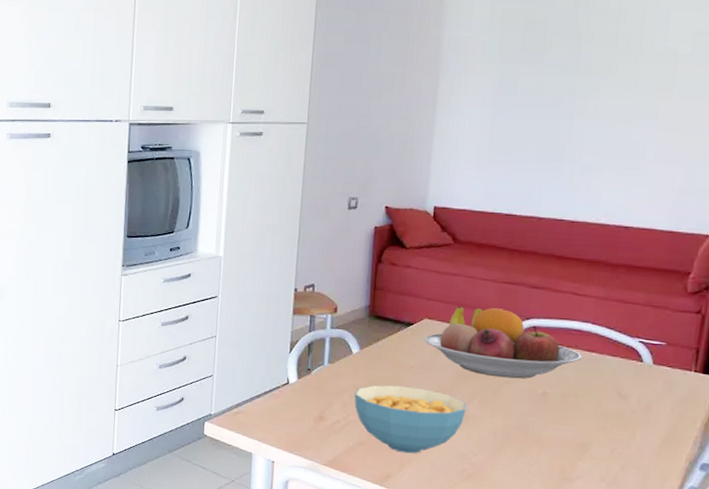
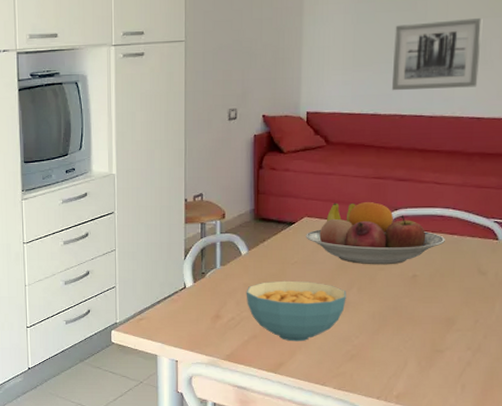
wall art: none [529,119,637,194] -> present [391,17,483,91]

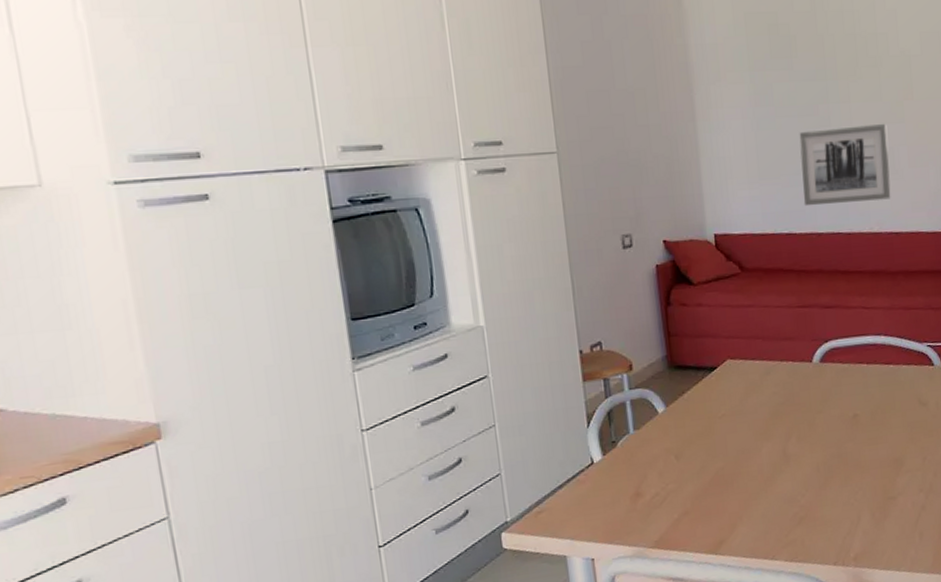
cereal bowl: present [246,280,347,342] -> none [669,436,786,512]
fruit bowl: present [306,202,445,265] -> none [731,335,882,409]

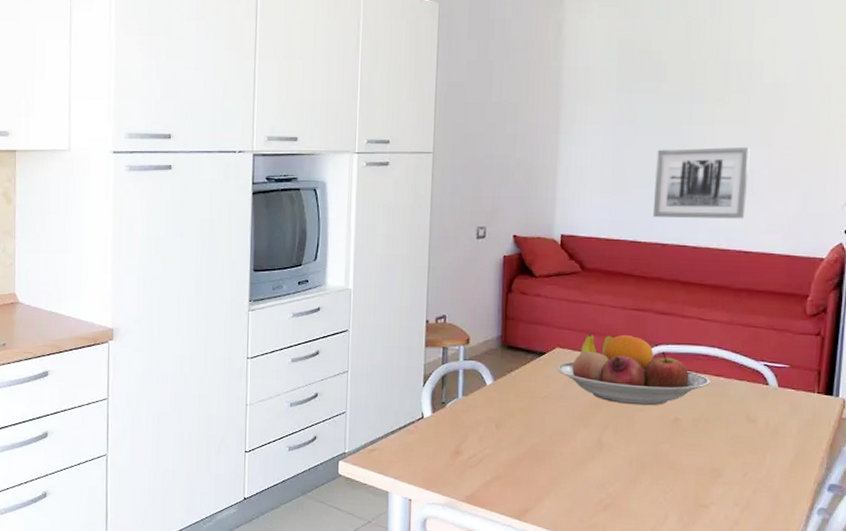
fruit bowl: none [731,335,882,409] -> present [557,334,710,406]

